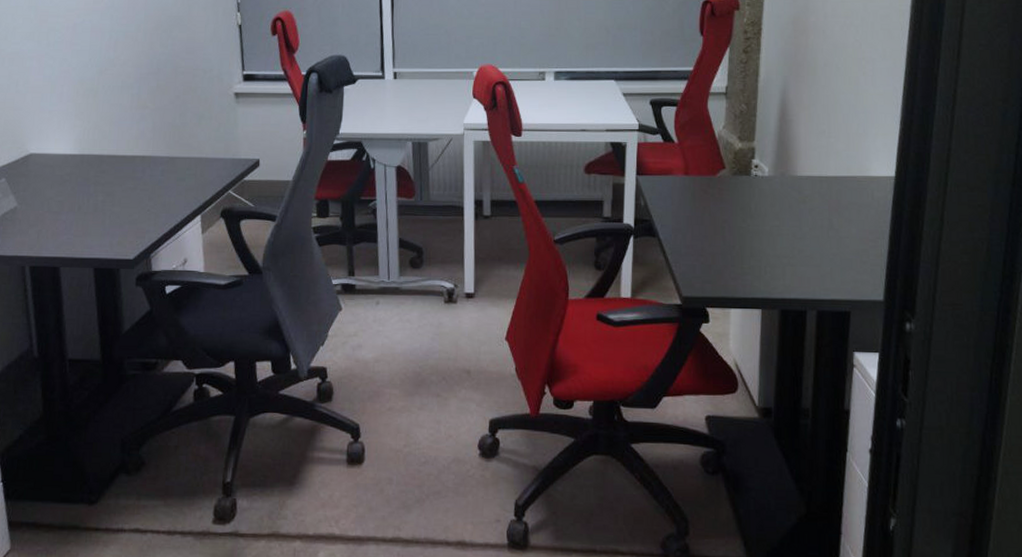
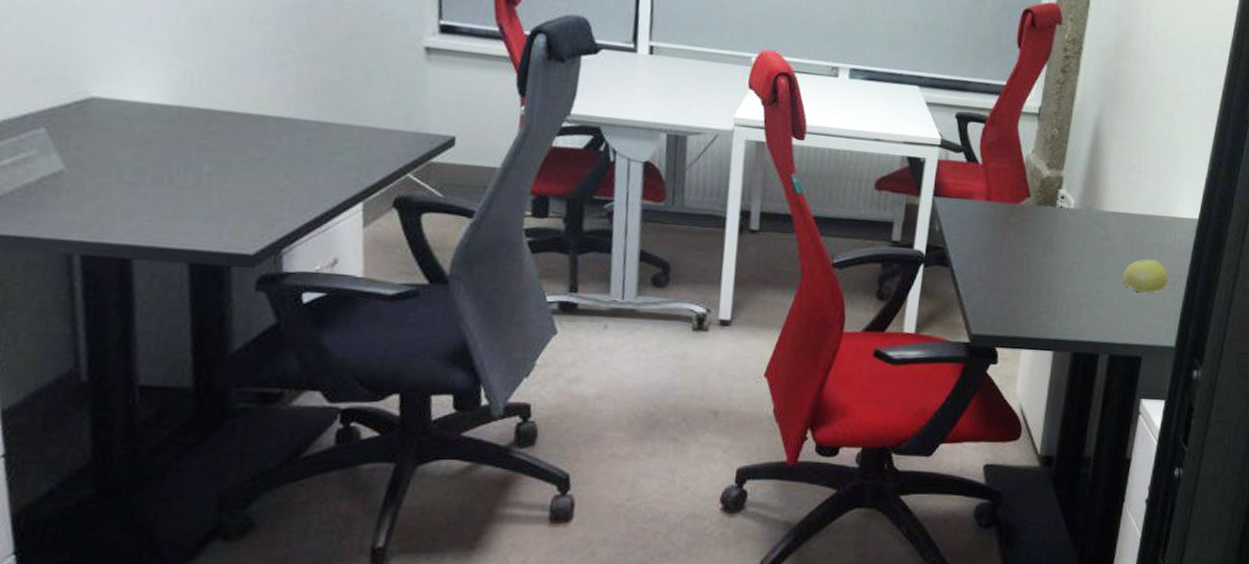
fruit: none [823,218,869,251] -> present [1122,258,1168,294]

